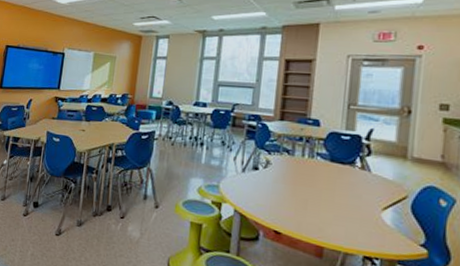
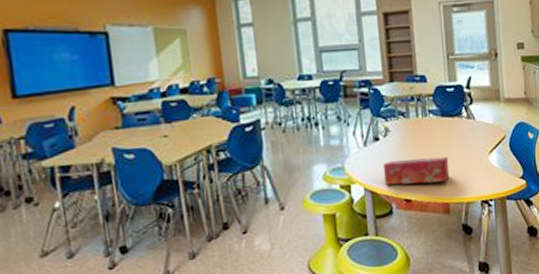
tissue box: none [255,190,331,226] -> present [382,156,450,185]

